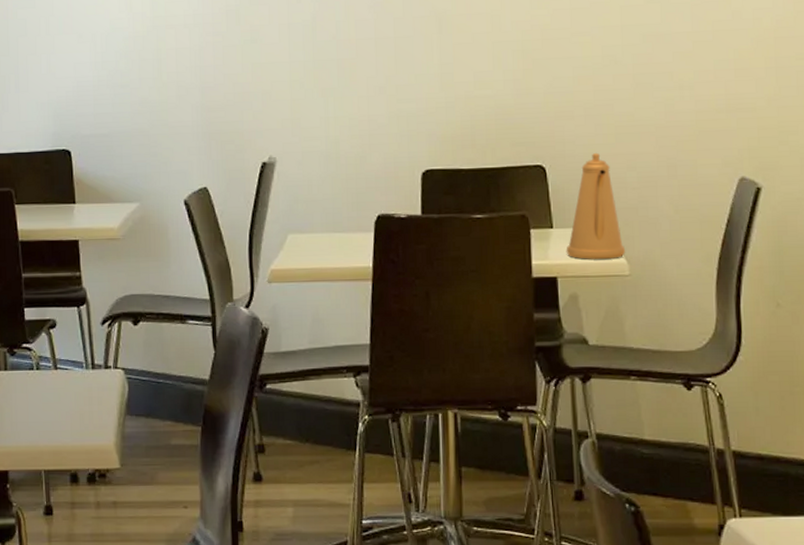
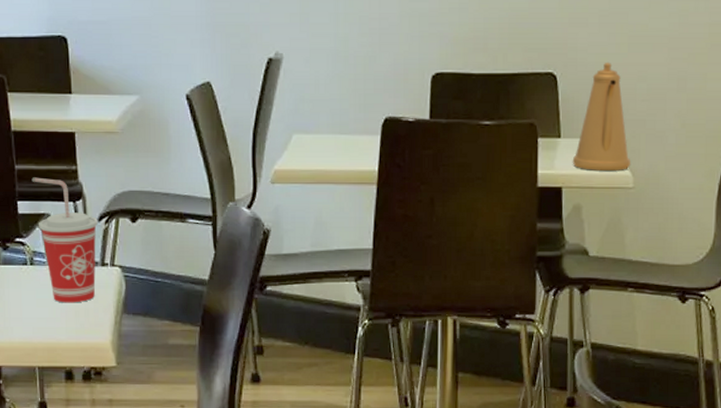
beverage cup: none [38,284,101,406] -> present [31,177,98,303]

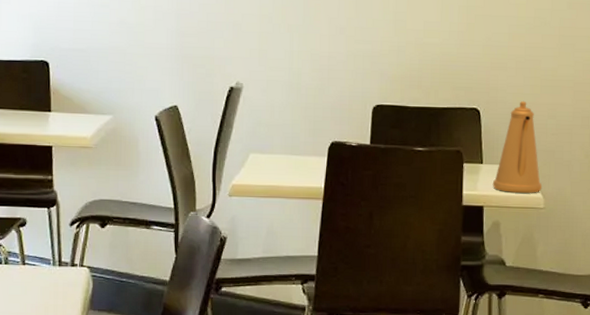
beverage cup: present [31,177,98,303] -> none [10,185,70,300]

